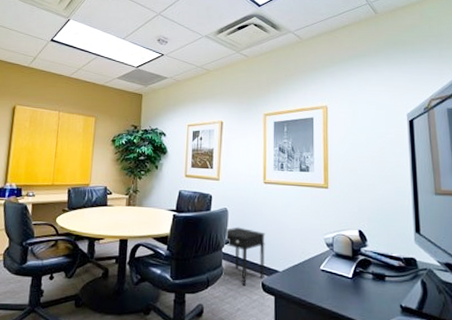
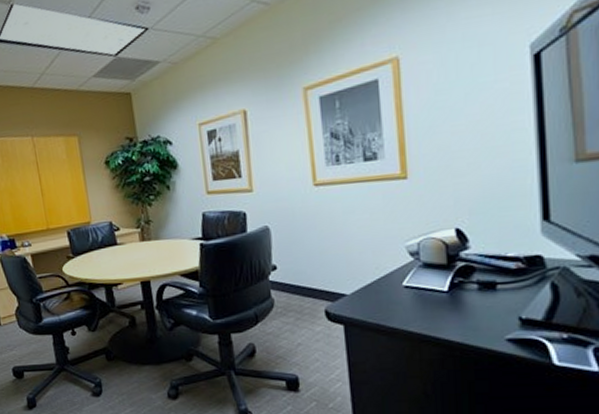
side table: present [225,227,265,286] -> none [270,247,328,317]

